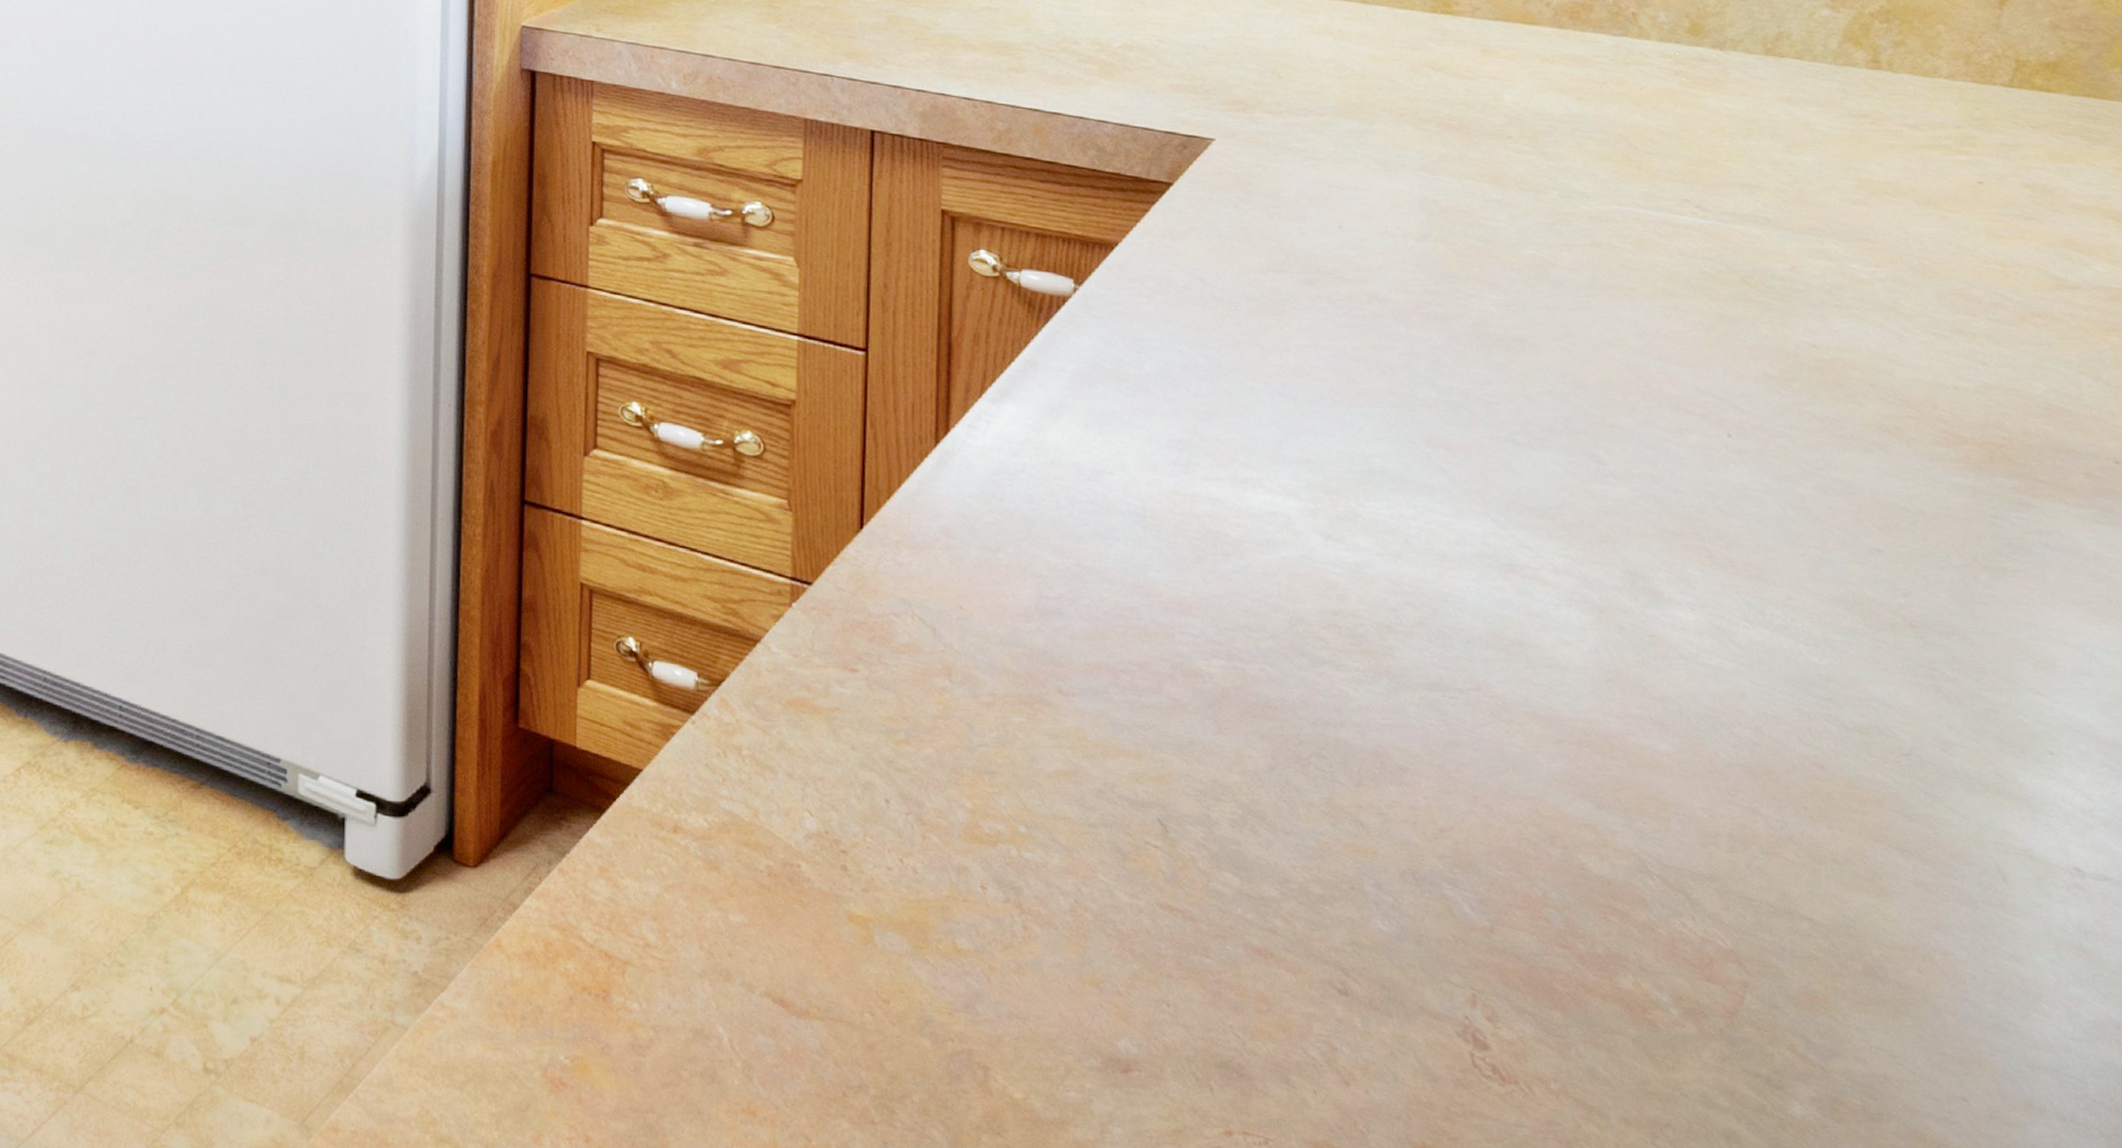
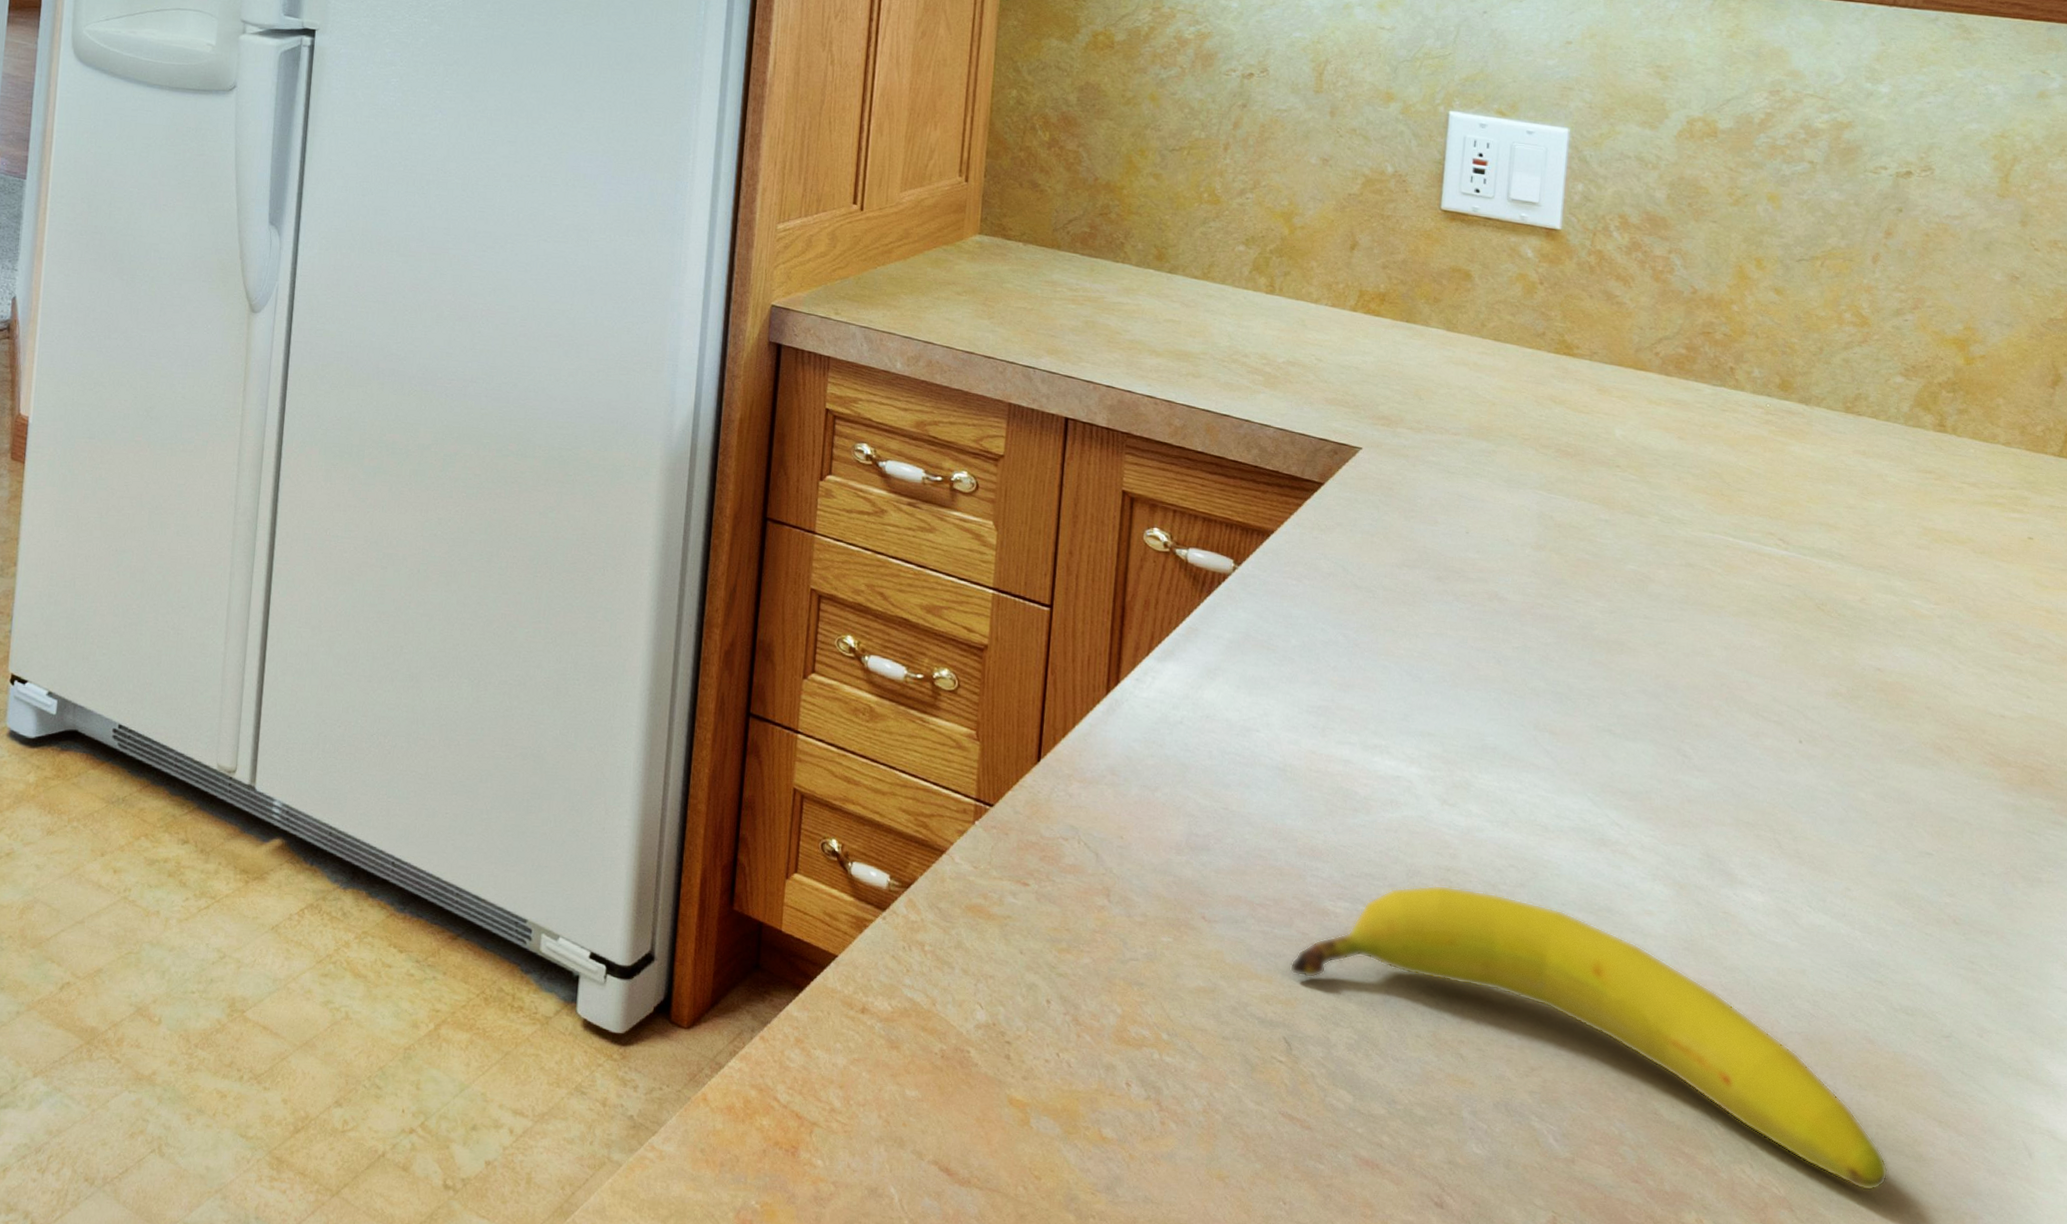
fruit: none [1161,631,1847,935] -> present [1289,885,1889,1191]

